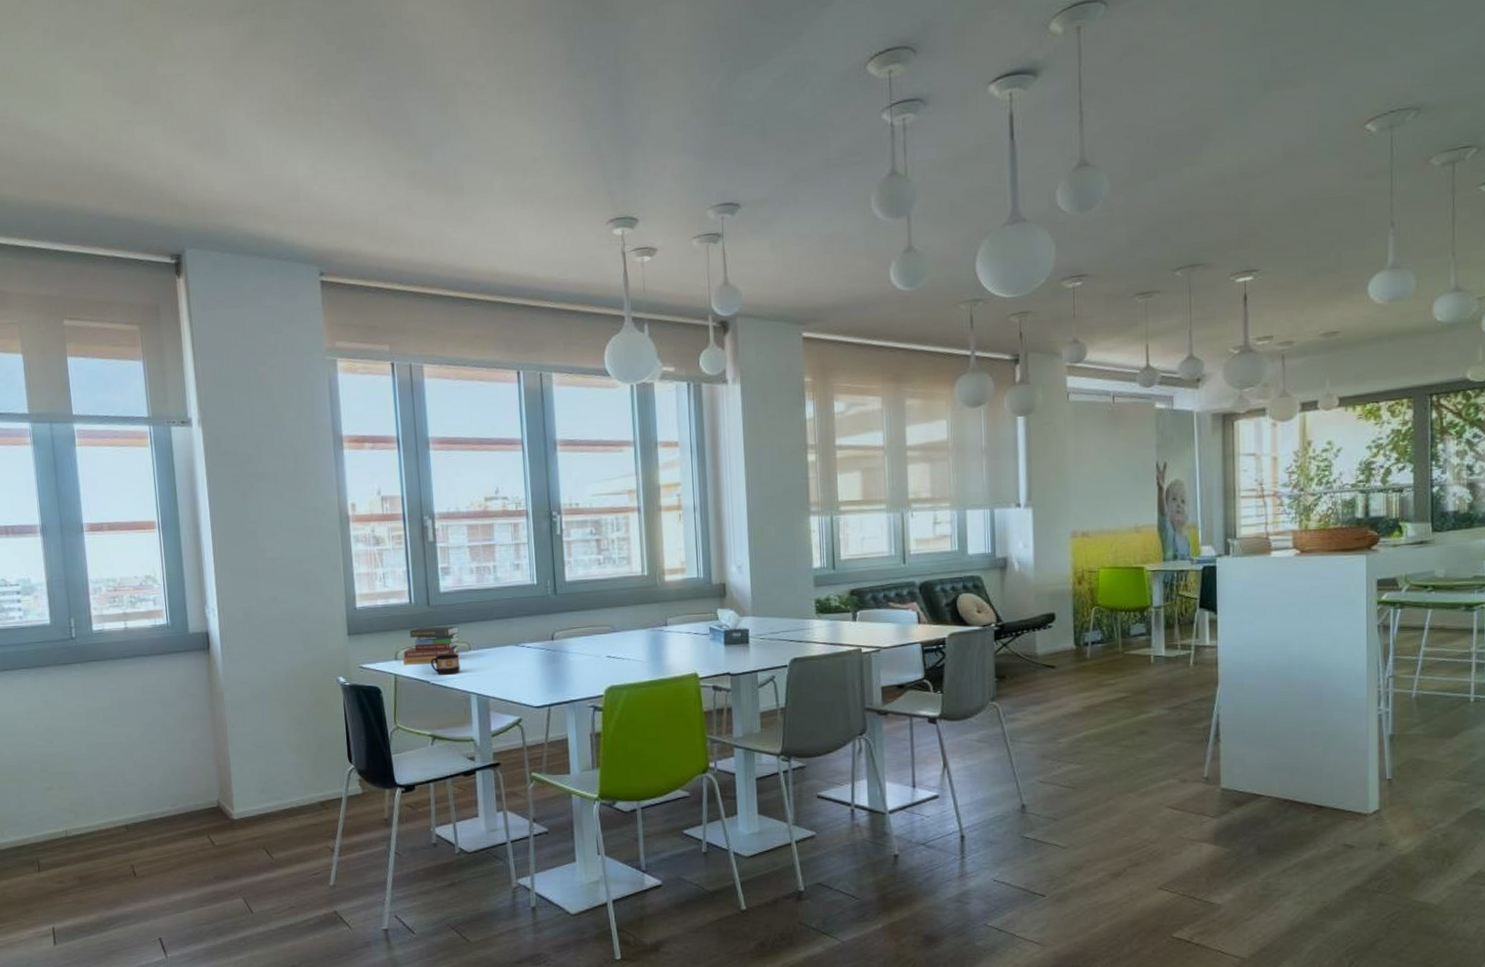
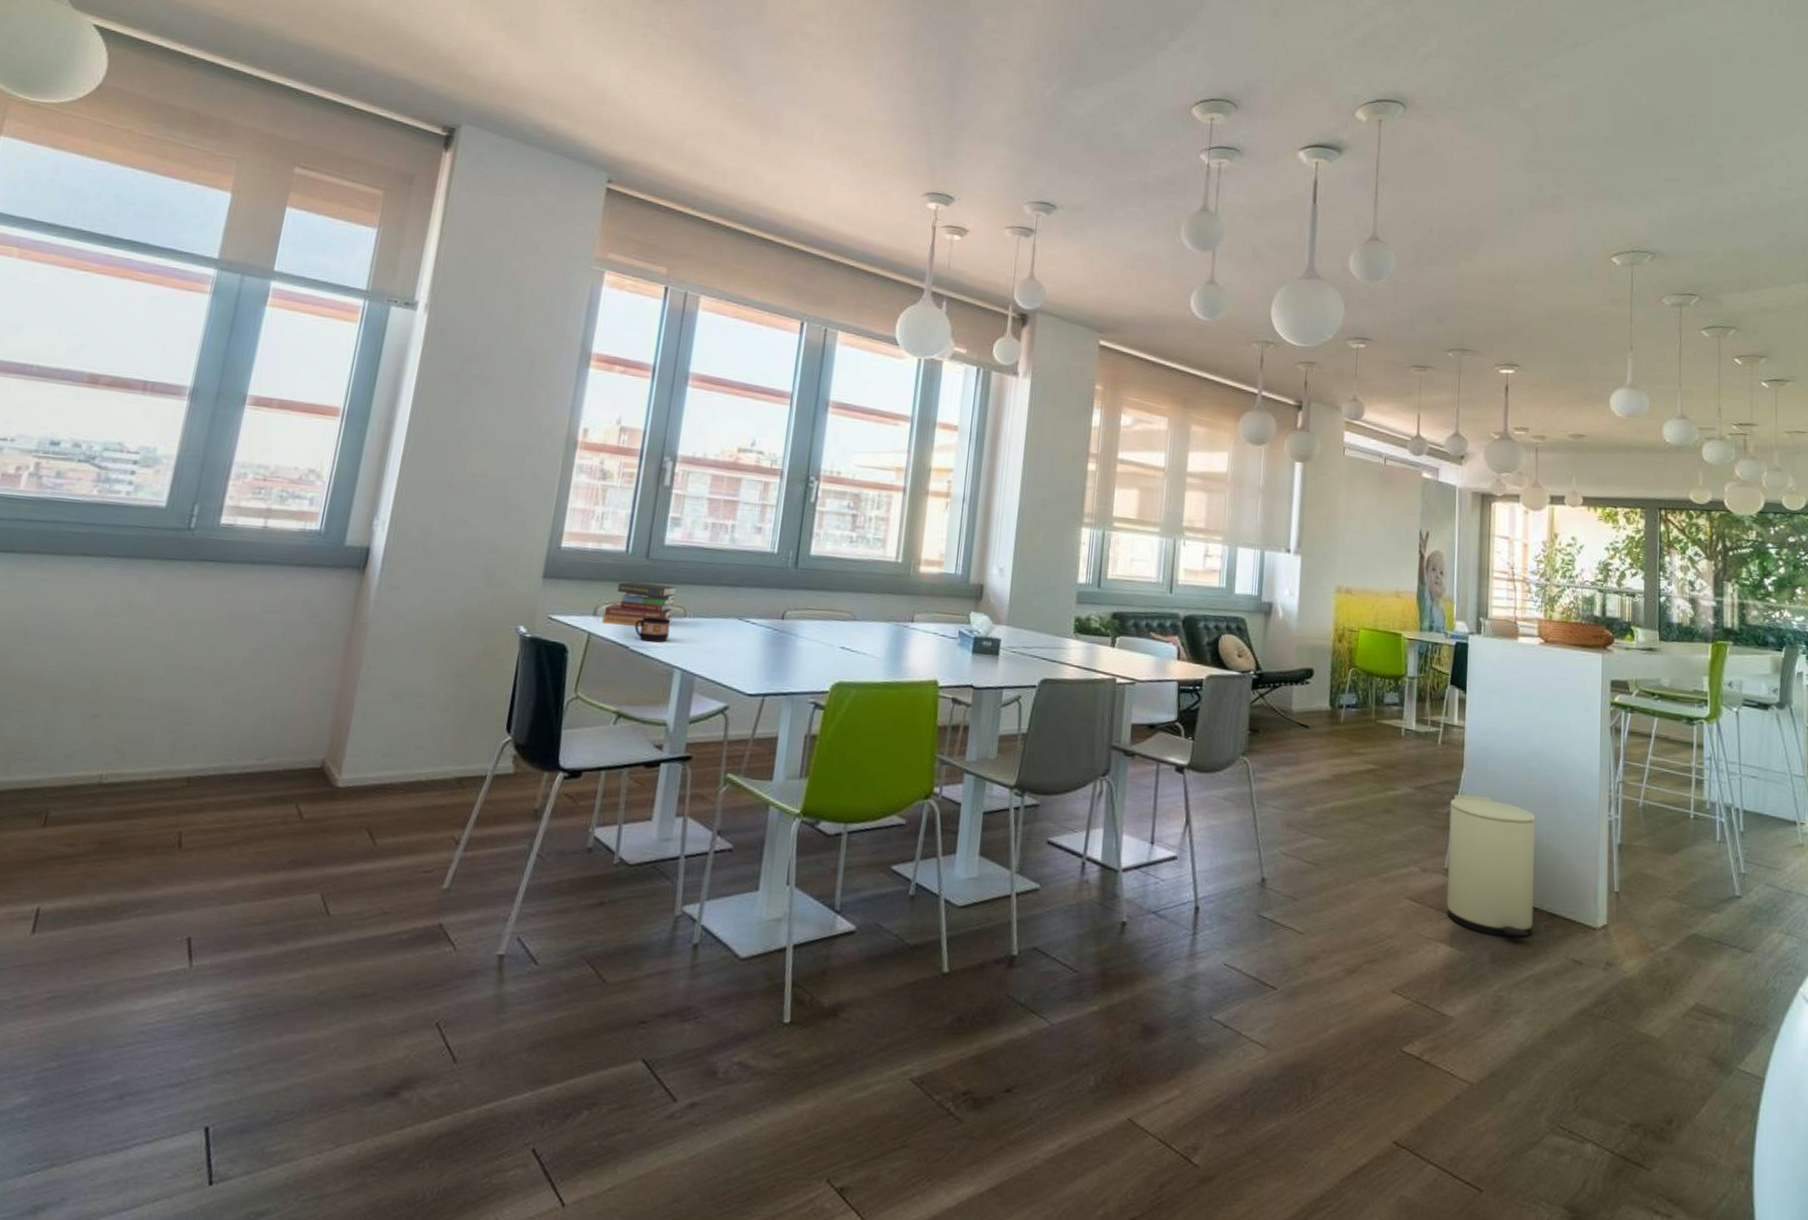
pedal bin: none [1206,708,1299,831] -> present [1446,794,1536,938]

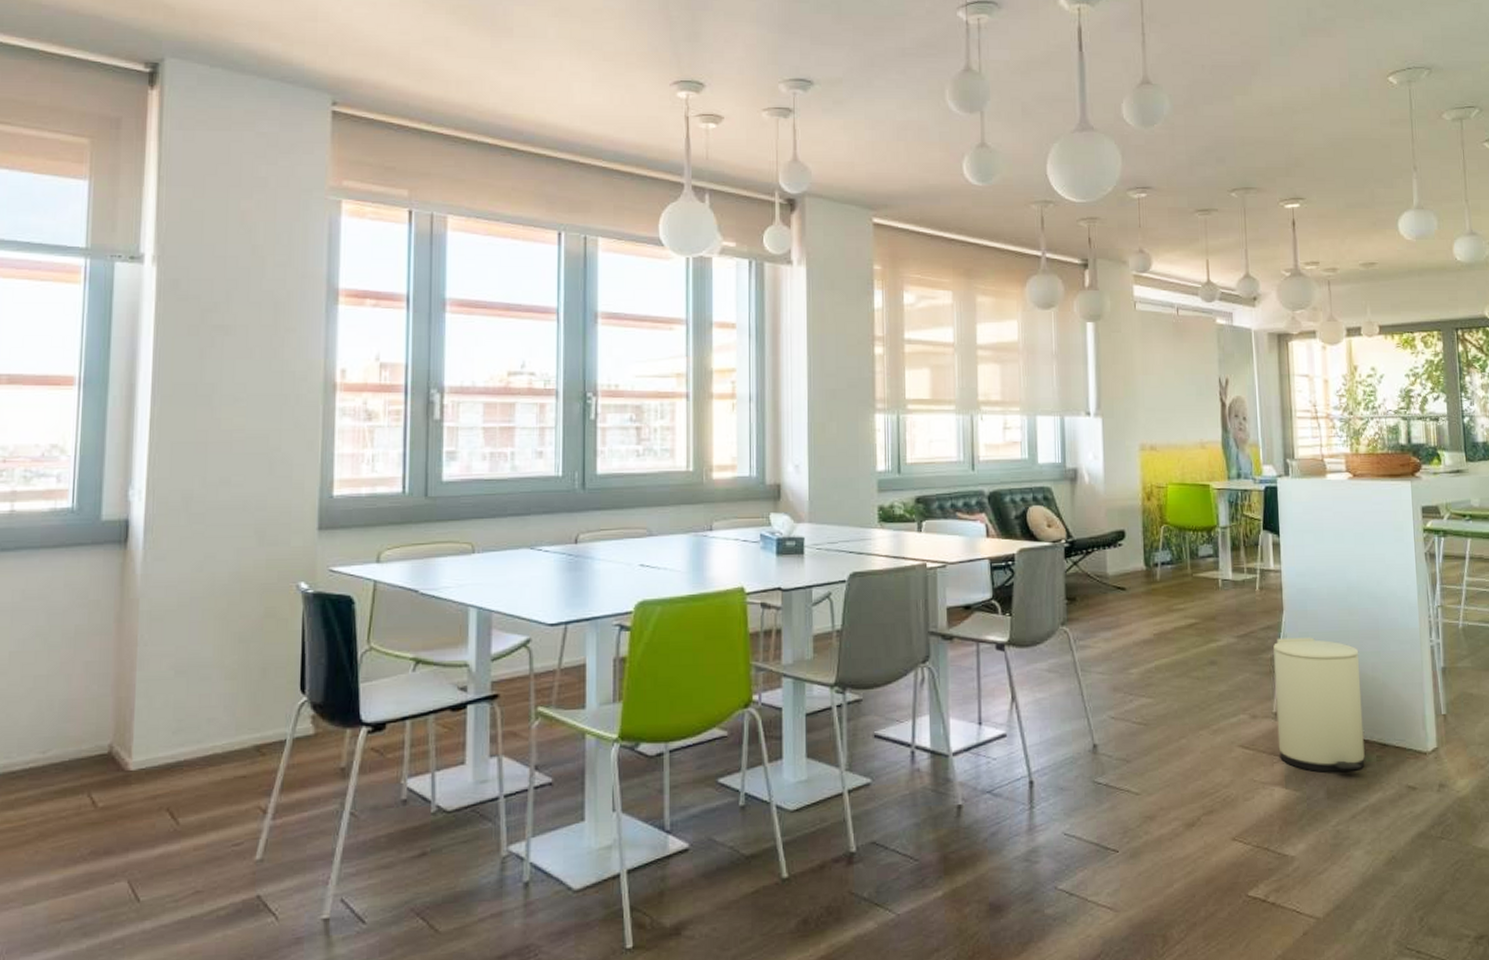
books: present [602,581,677,627] -> none [387,522,461,569]
cup: present [634,616,671,643] -> none [422,556,459,584]

